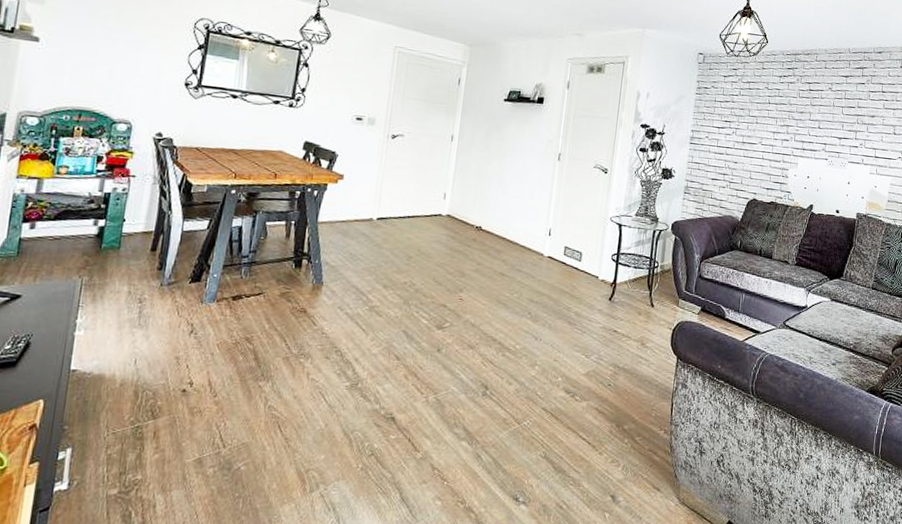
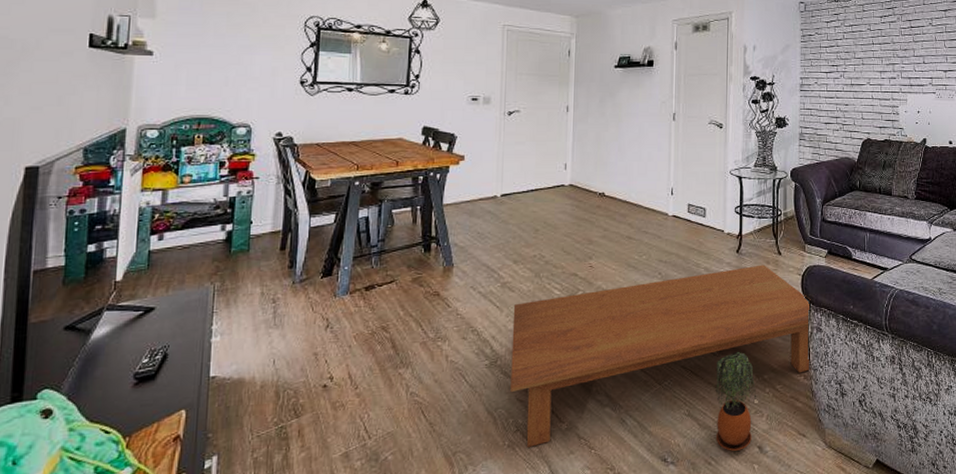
coffee table: none [368,315,679,472] -> present [510,264,811,447]
potted plant: none [569,399,615,497] -> present [715,351,757,451]

